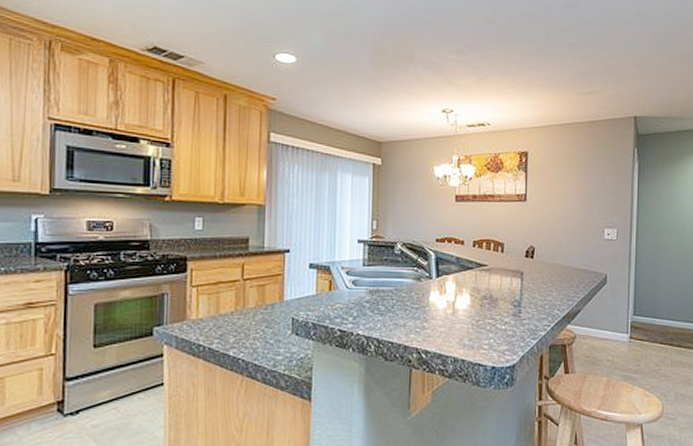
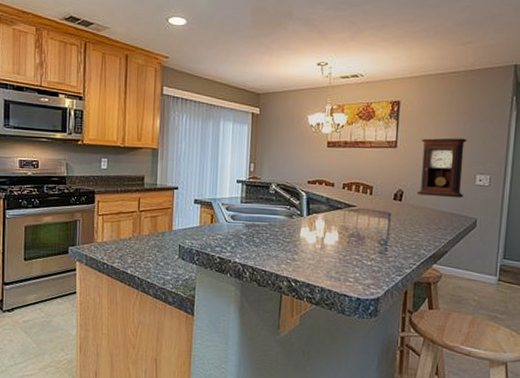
pendulum clock: none [548,190,594,254] -> present [416,138,467,198]

